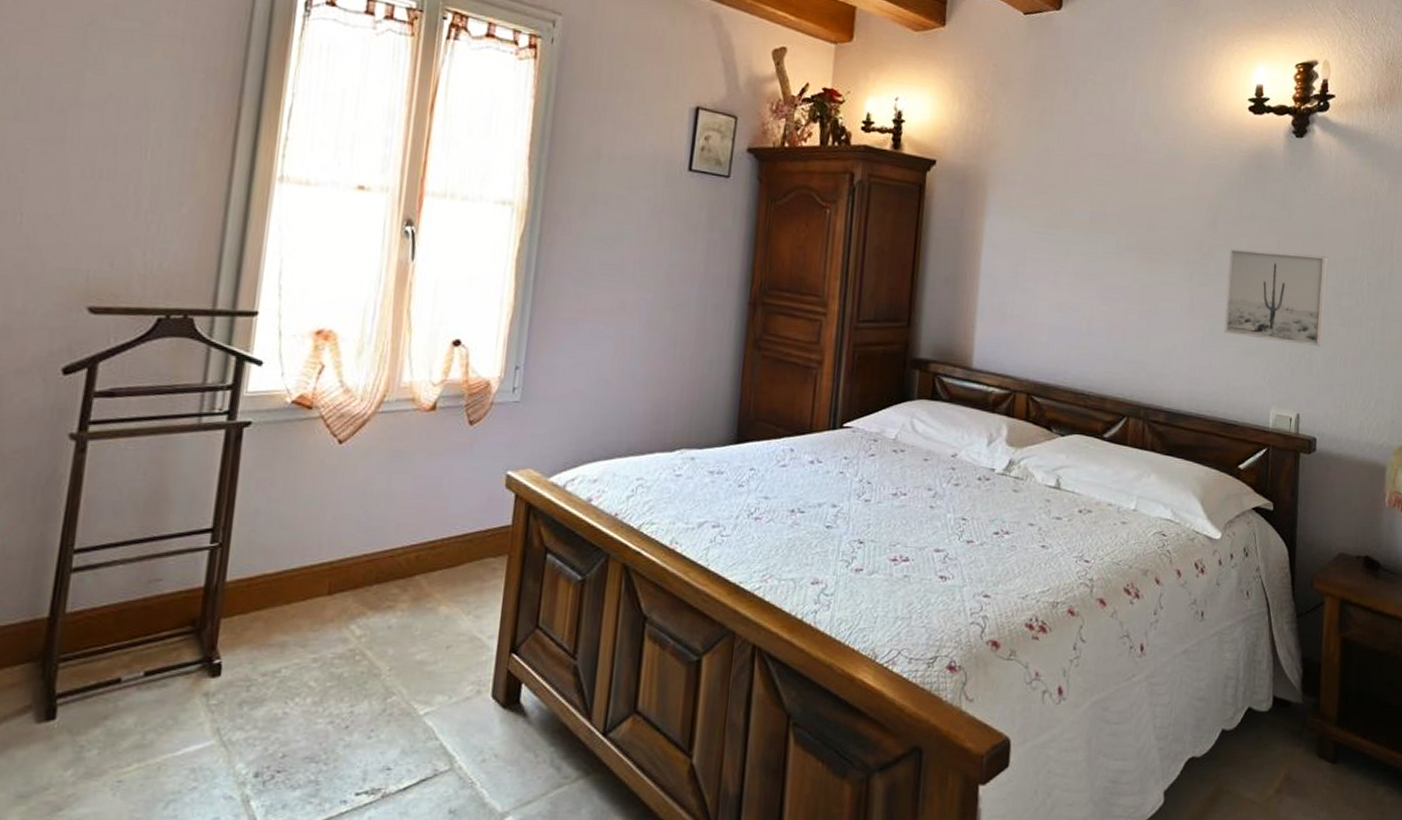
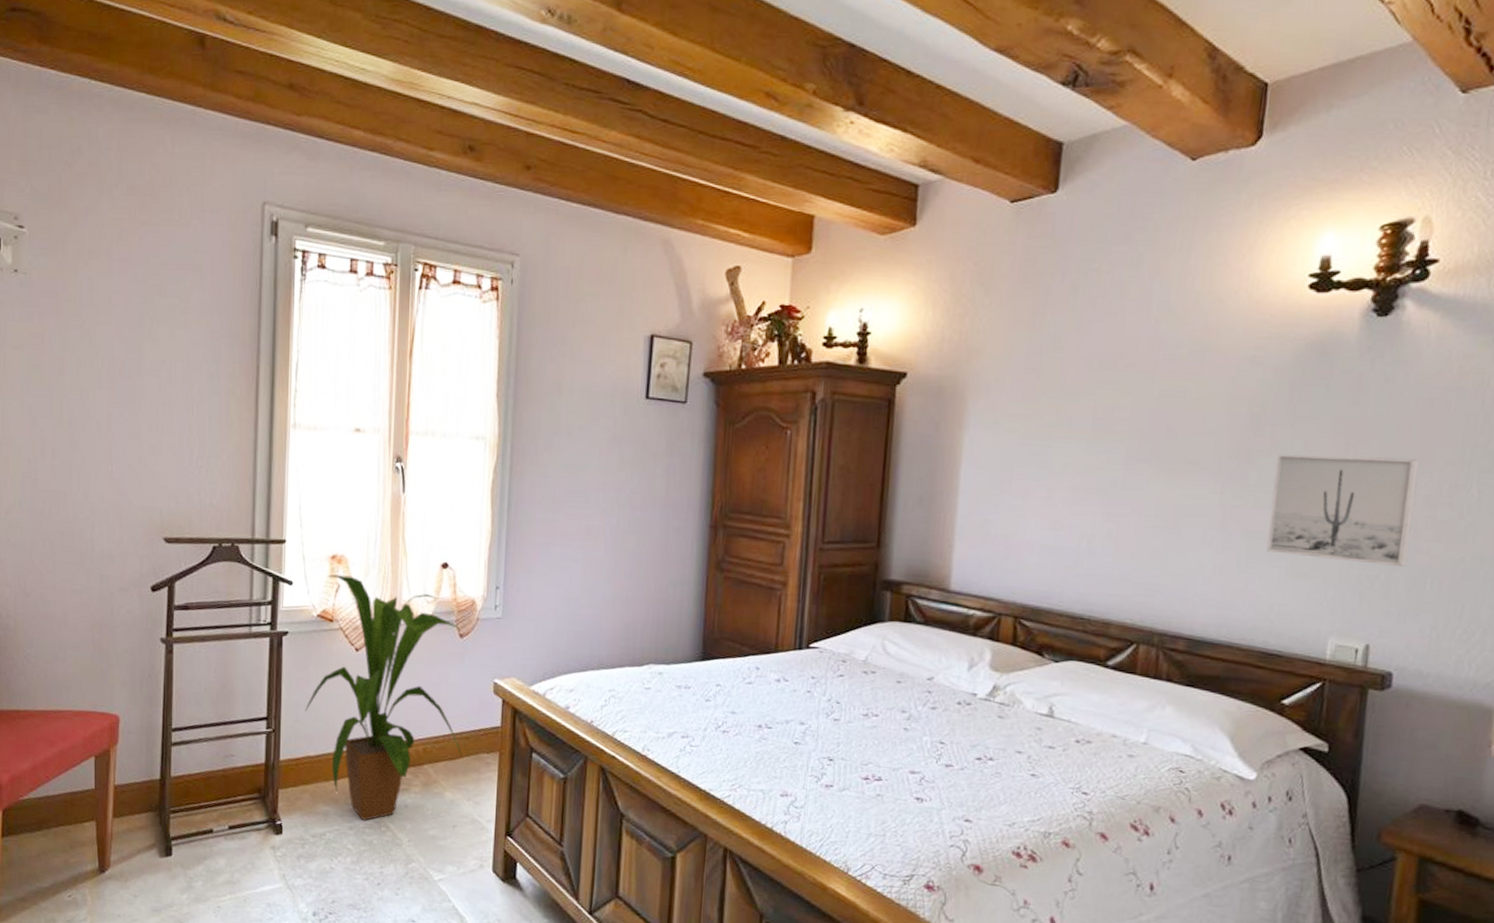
house plant: none [265,353,470,650] -> present [305,574,462,821]

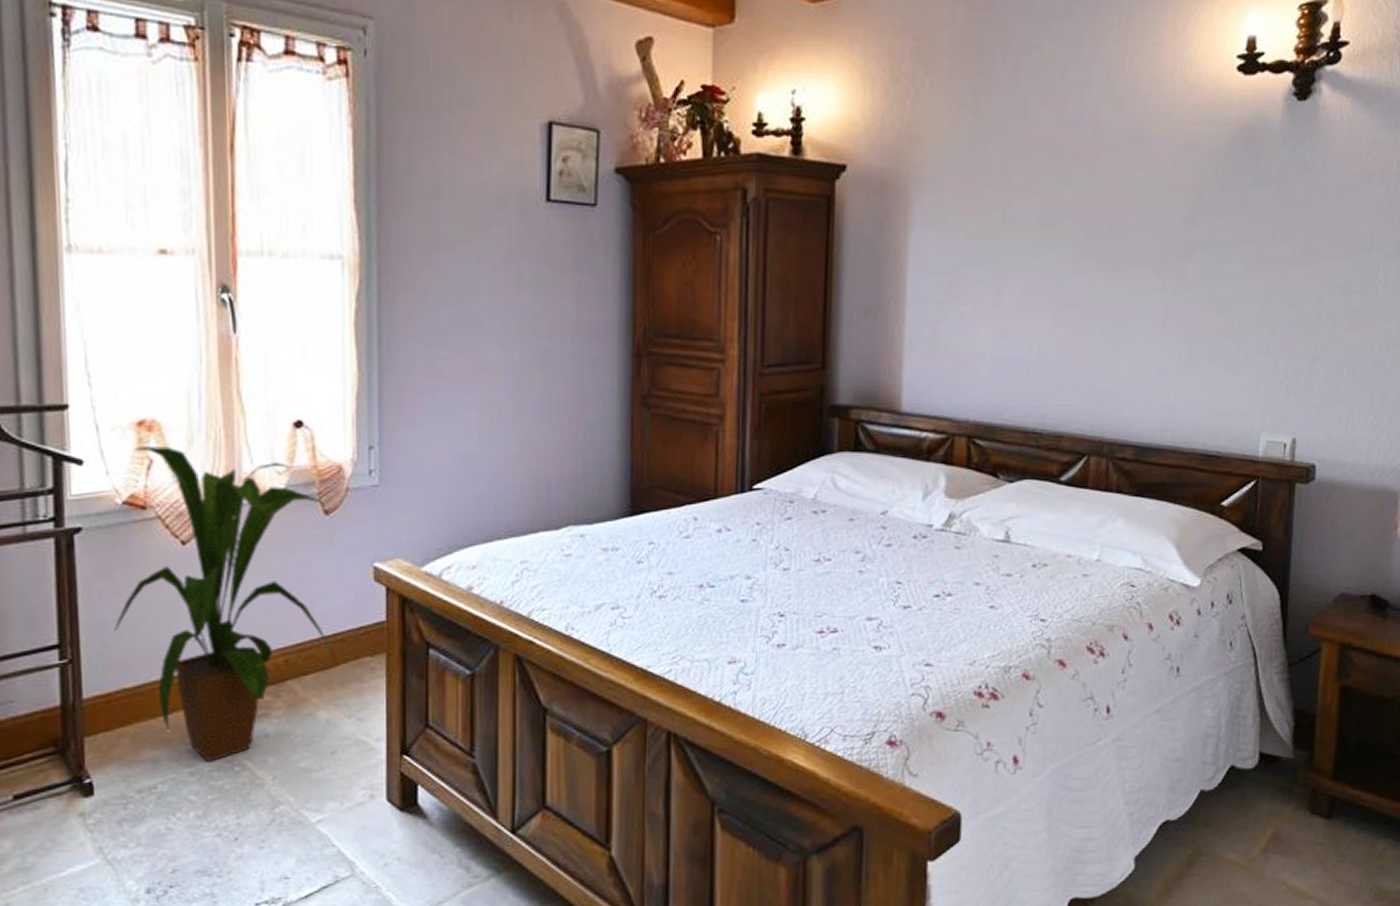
wall art: present [1266,454,1420,566] -> none [1204,246,1336,357]

